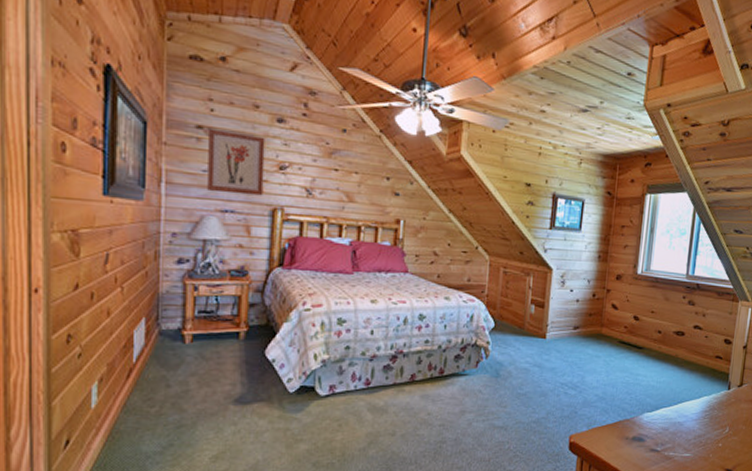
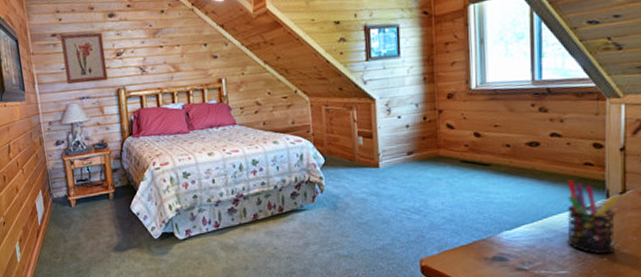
pen holder: none [694,370,736,440] -> present [567,179,618,254]

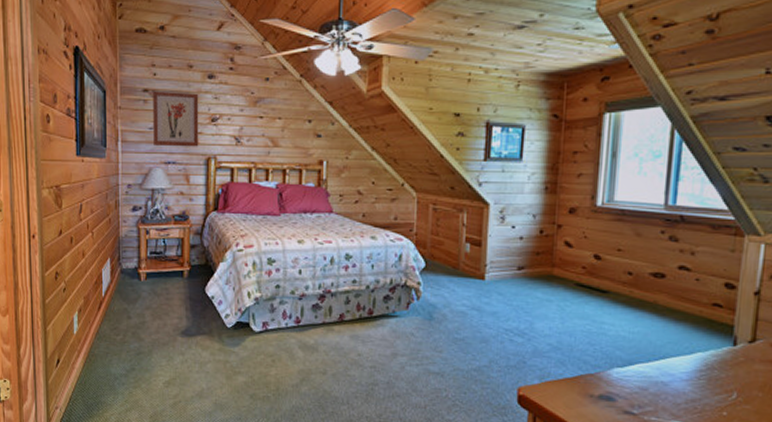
pen holder: present [567,179,618,254] -> none [684,320,746,408]

